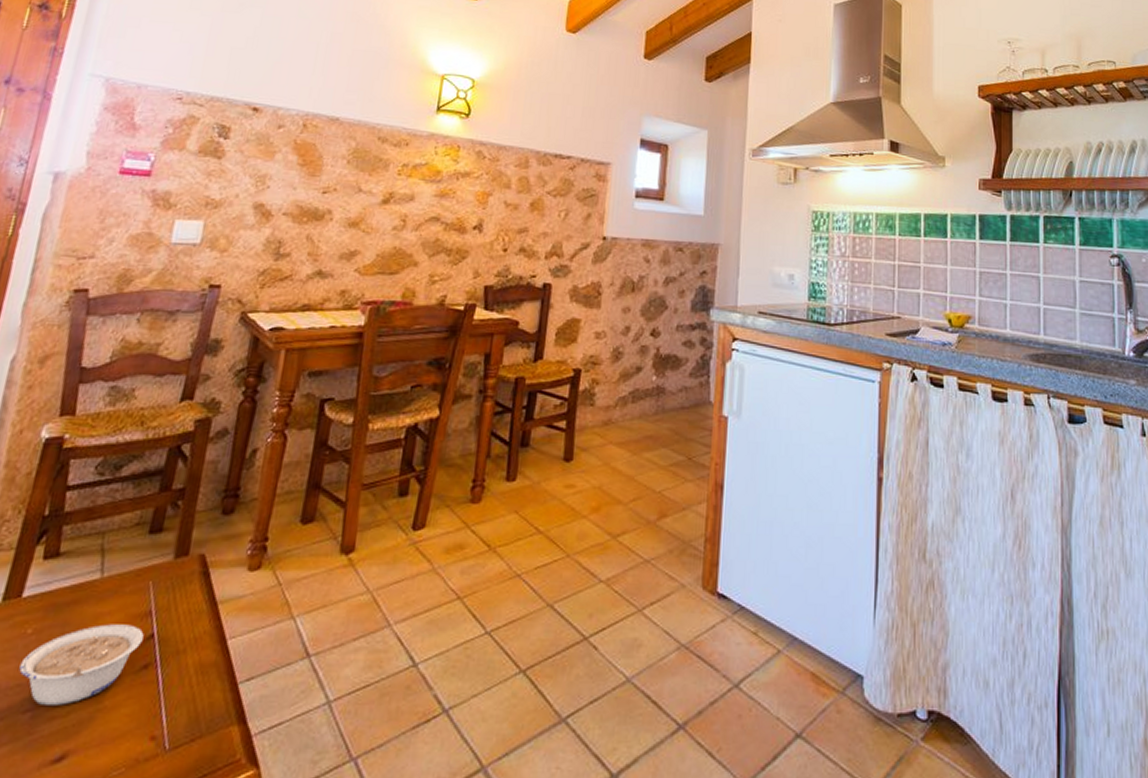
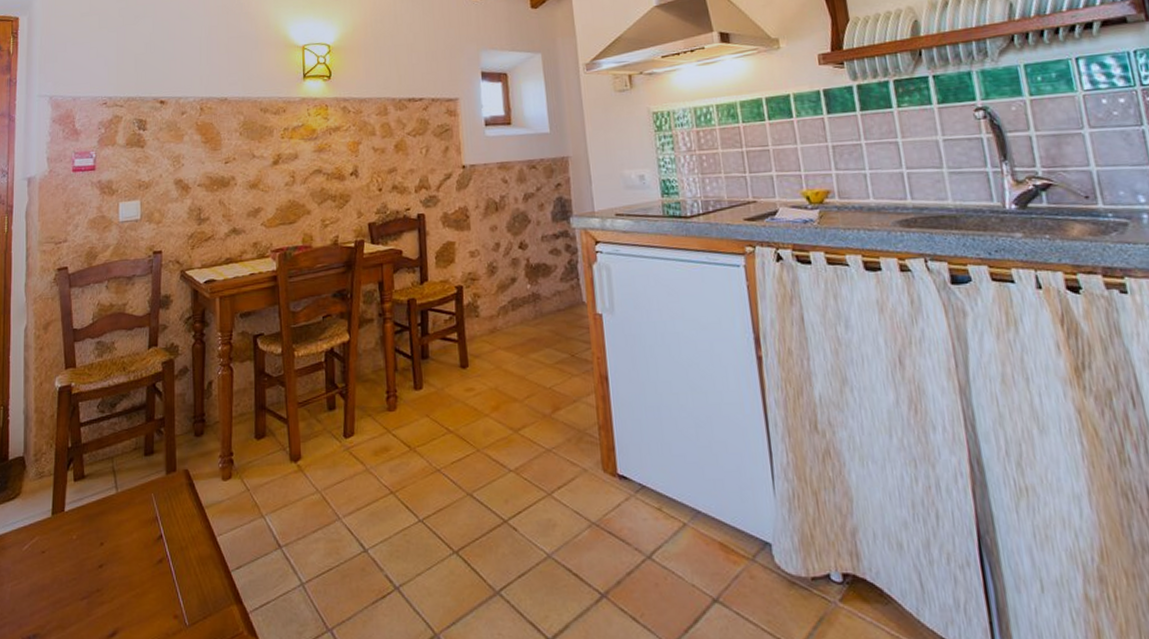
legume: present [19,624,144,705] -> none [73,528,155,593]

